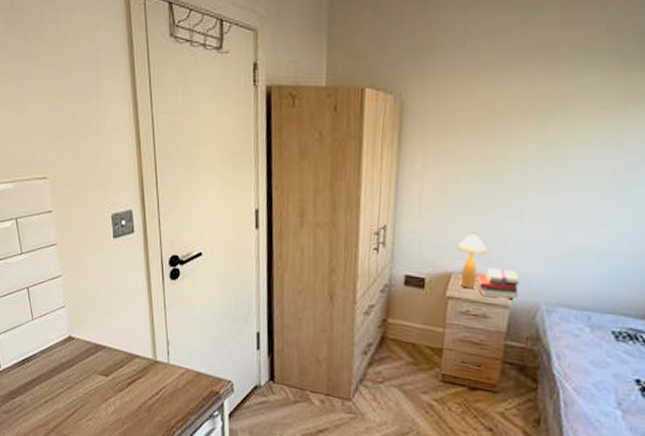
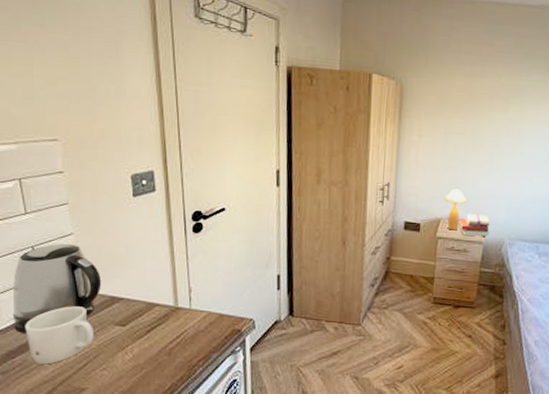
kettle: none [12,286,87,375] -> present [12,243,102,333]
mug: none [23,350,81,409] -> present [25,306,95,365]

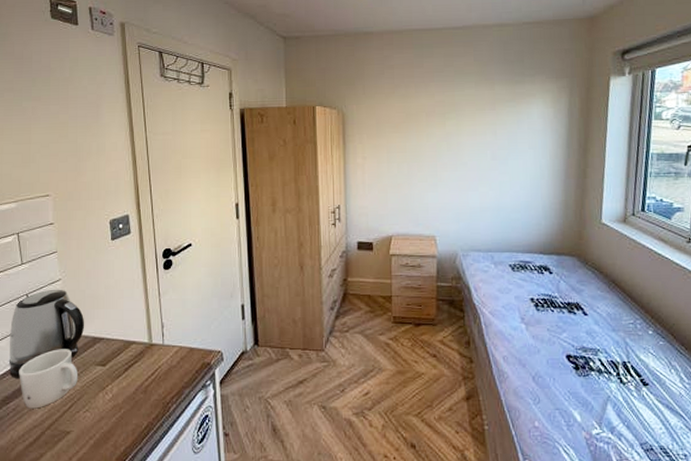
table lamp: present [444,187,468,231] -> none [393,203,416,247]
books: present [459,214,490,238] -> none [410,228,441,251]

